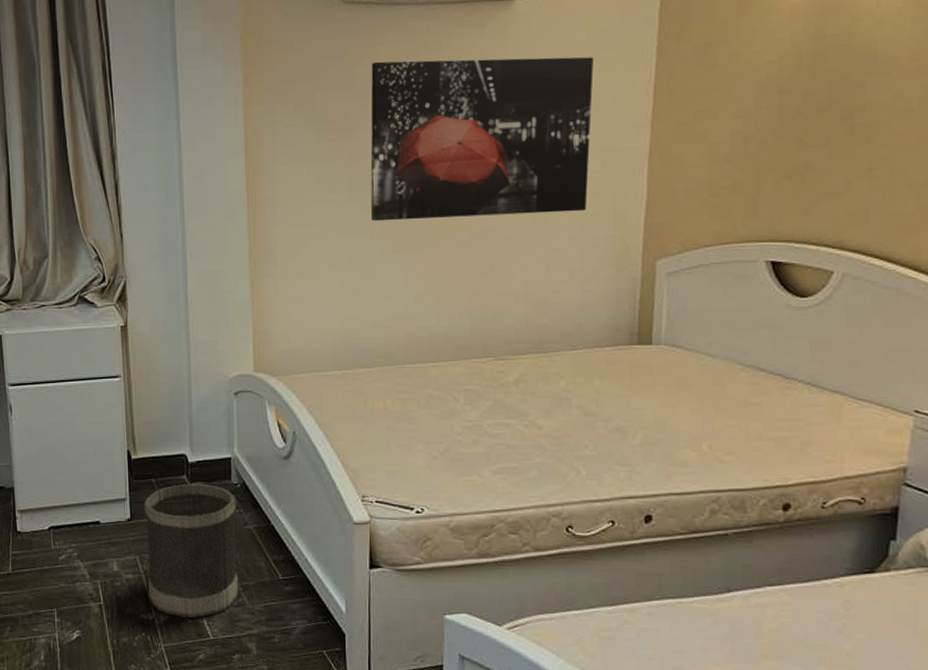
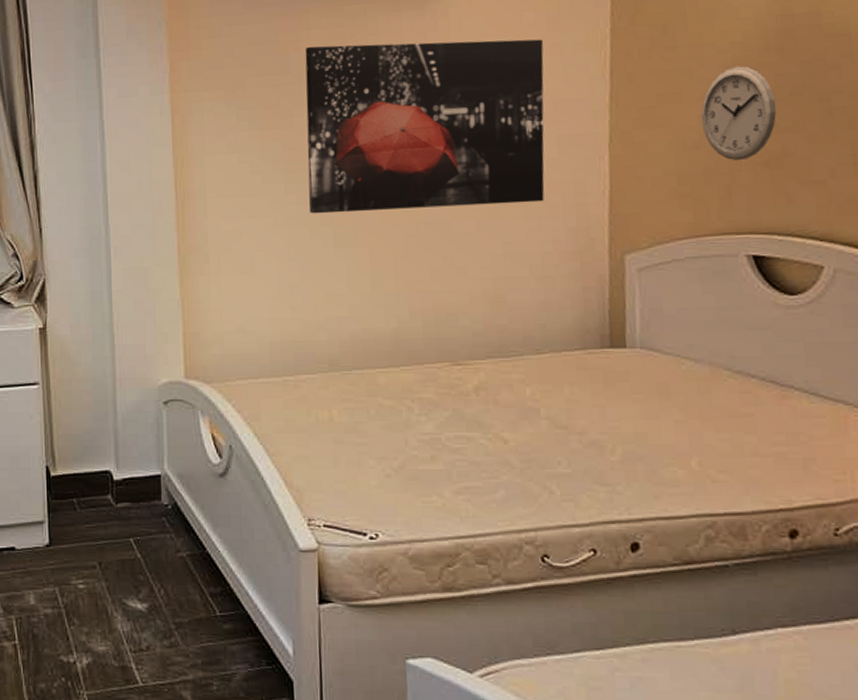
wastebasket: present [144,483,239,618] -> none [65,504,171,660]
wall clock: none [735,84,804,174] -> present [701,66,777,161]

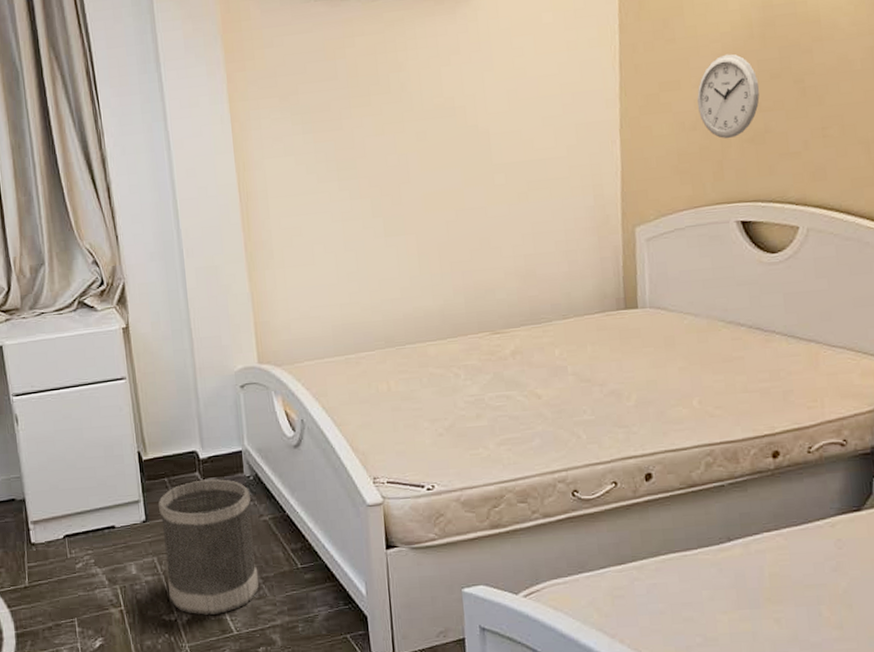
wastebasket: none [65,504,171,660] -> present [158,479,260,615]
wall art: present [305,39,545,214] -> none [350,37,566,208]

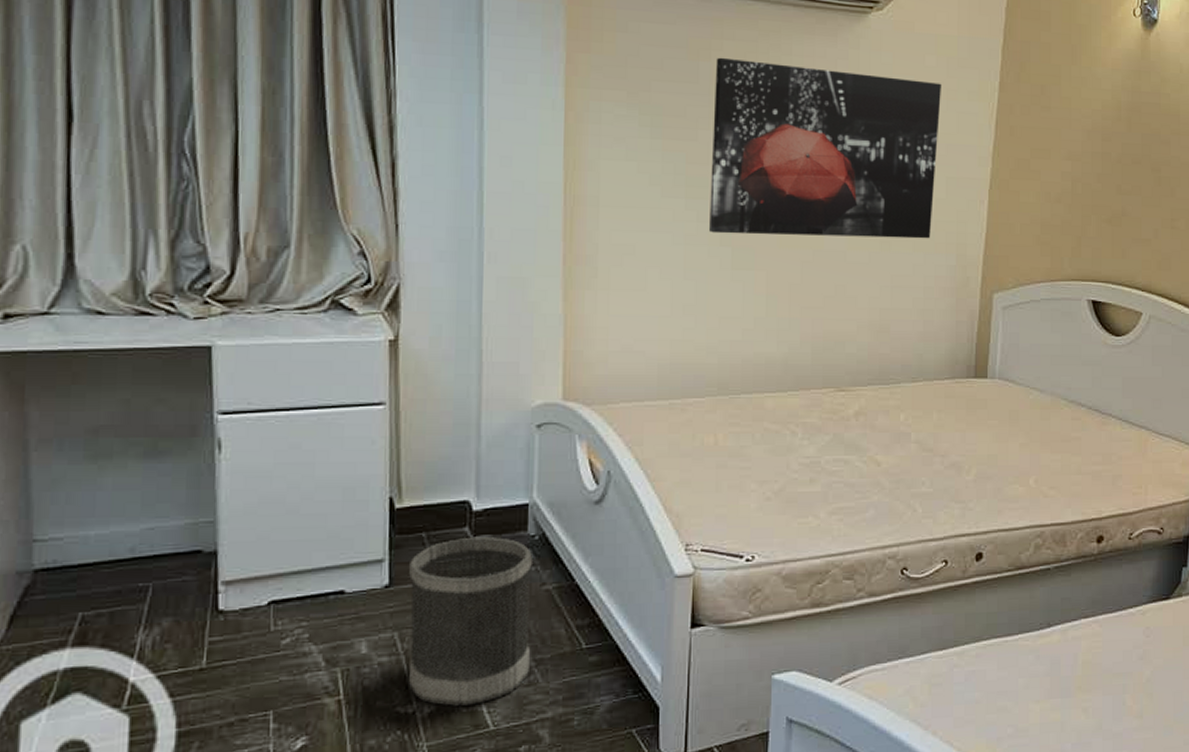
wall art: none [350,37,566,208] -> present [708,57,942,239]
wall clock: present [697,54,760,139] -> none [1065,132,1121,217]

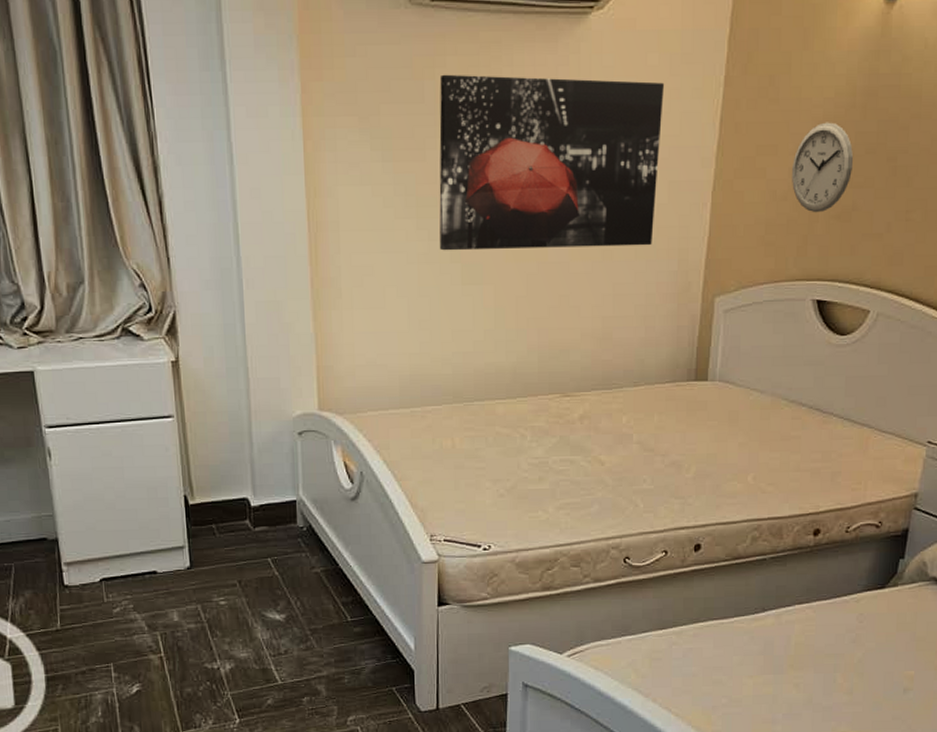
wastebasket: present [409,536,532,706] -> none [205,528,307,664]
wall clock: none [1065,132,1121,217] -> present [792,122,854,213]

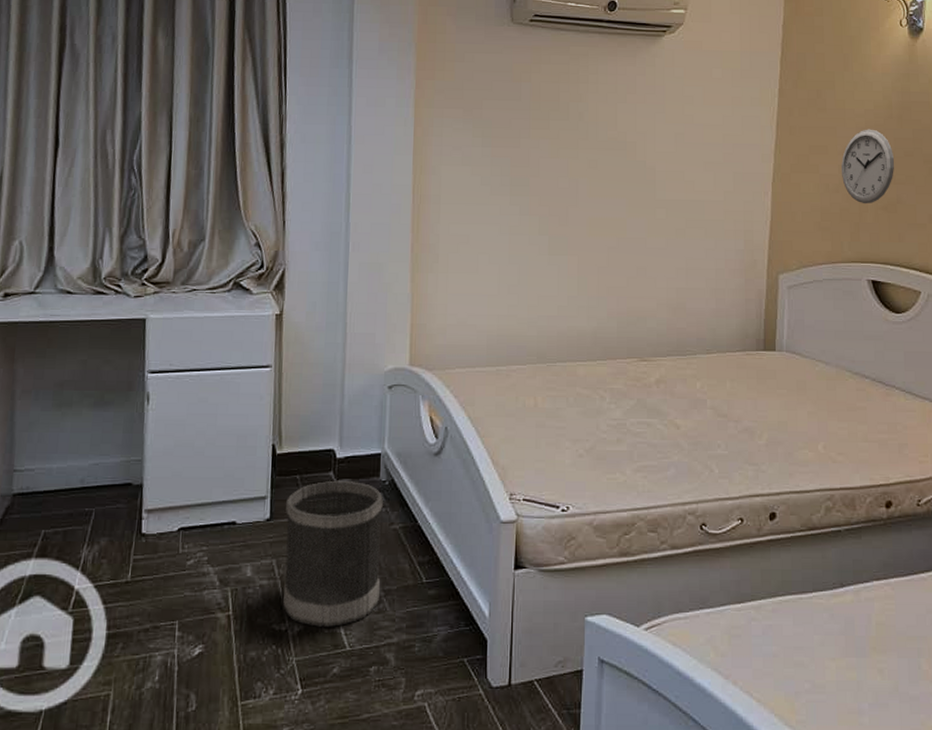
wastebasket: none [205,528,307,664] -> present [283,480,383,627]
wall art: present [439,74,665,251] -> none [529,78,728,227]

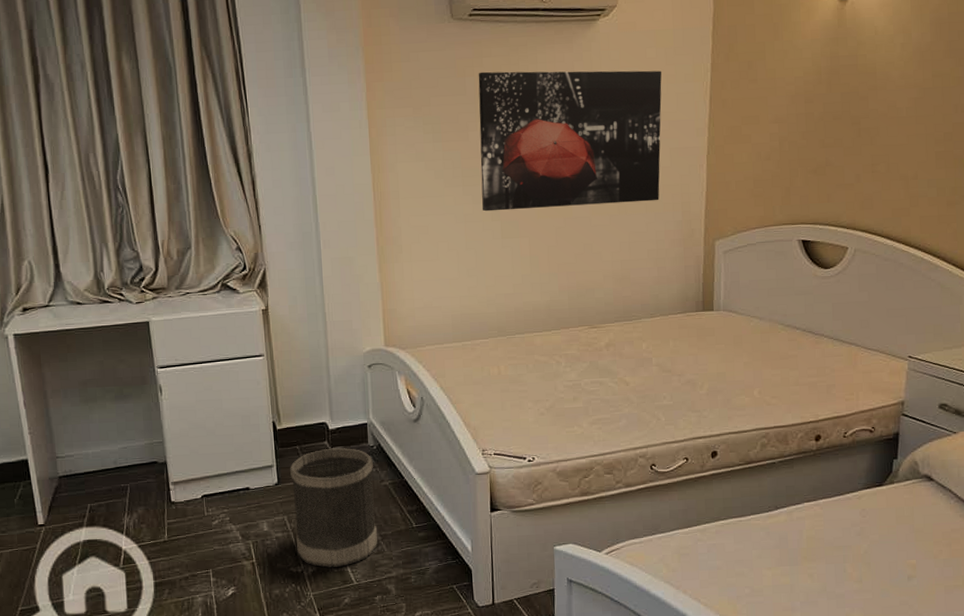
wall art: none [529,78,728,227] -> present [478,70,662,212]
wall clock: present [841,129,895,204] -> none [772,96,824,169]

